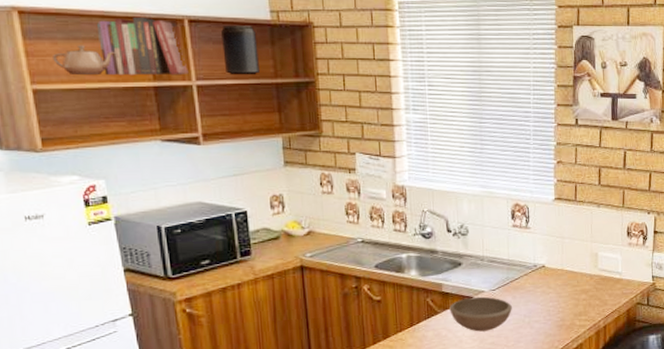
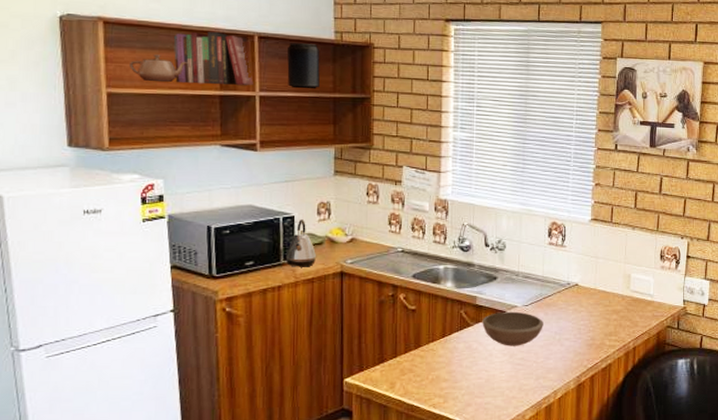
kettle: none [241,214,275,264] -> present [285,219,317,267]

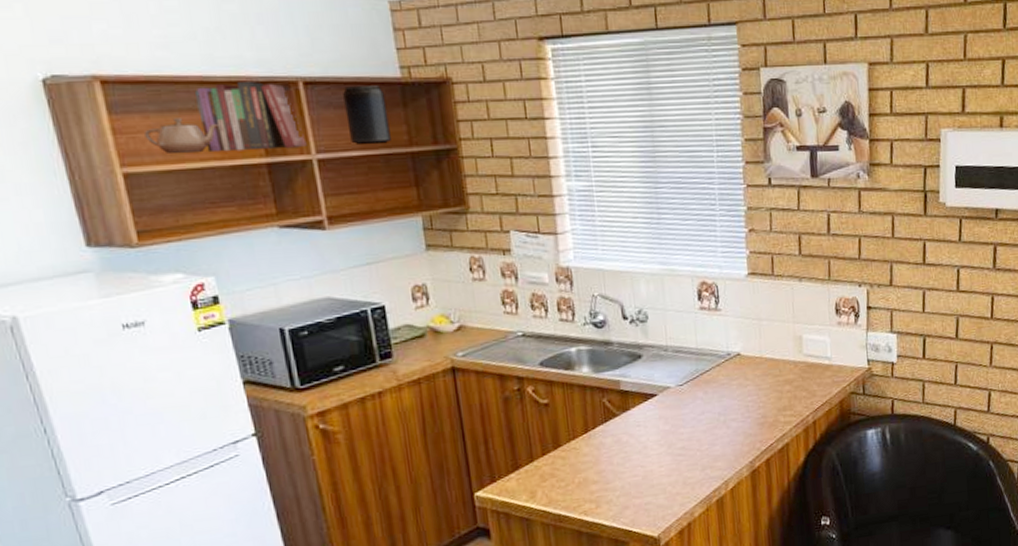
kettle: present [285,219,317,267] -> none [381,309,420,368]
bowl: present [482,311,543,346] -> none [630,393,704,436]

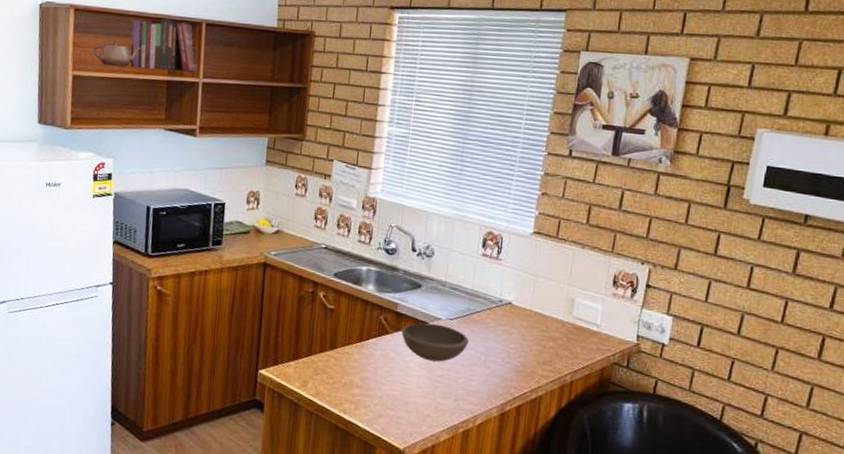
soda can: present [343,85,391,146] -> none [229,30,262,78]
bowl: none [630,393,704,436] -> present [401,322,469,362]

